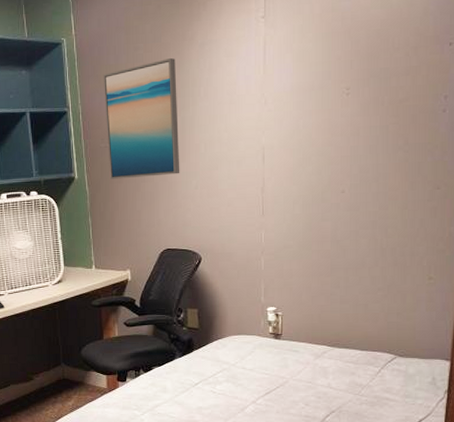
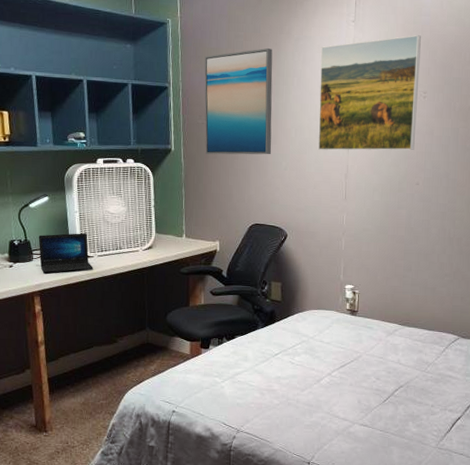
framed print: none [228,24,341,164] -> present [317,35,421,151]

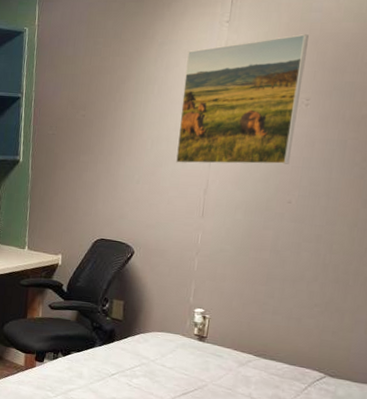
wall art: present [204,47,273,155] -> none [54,54,133,168]

